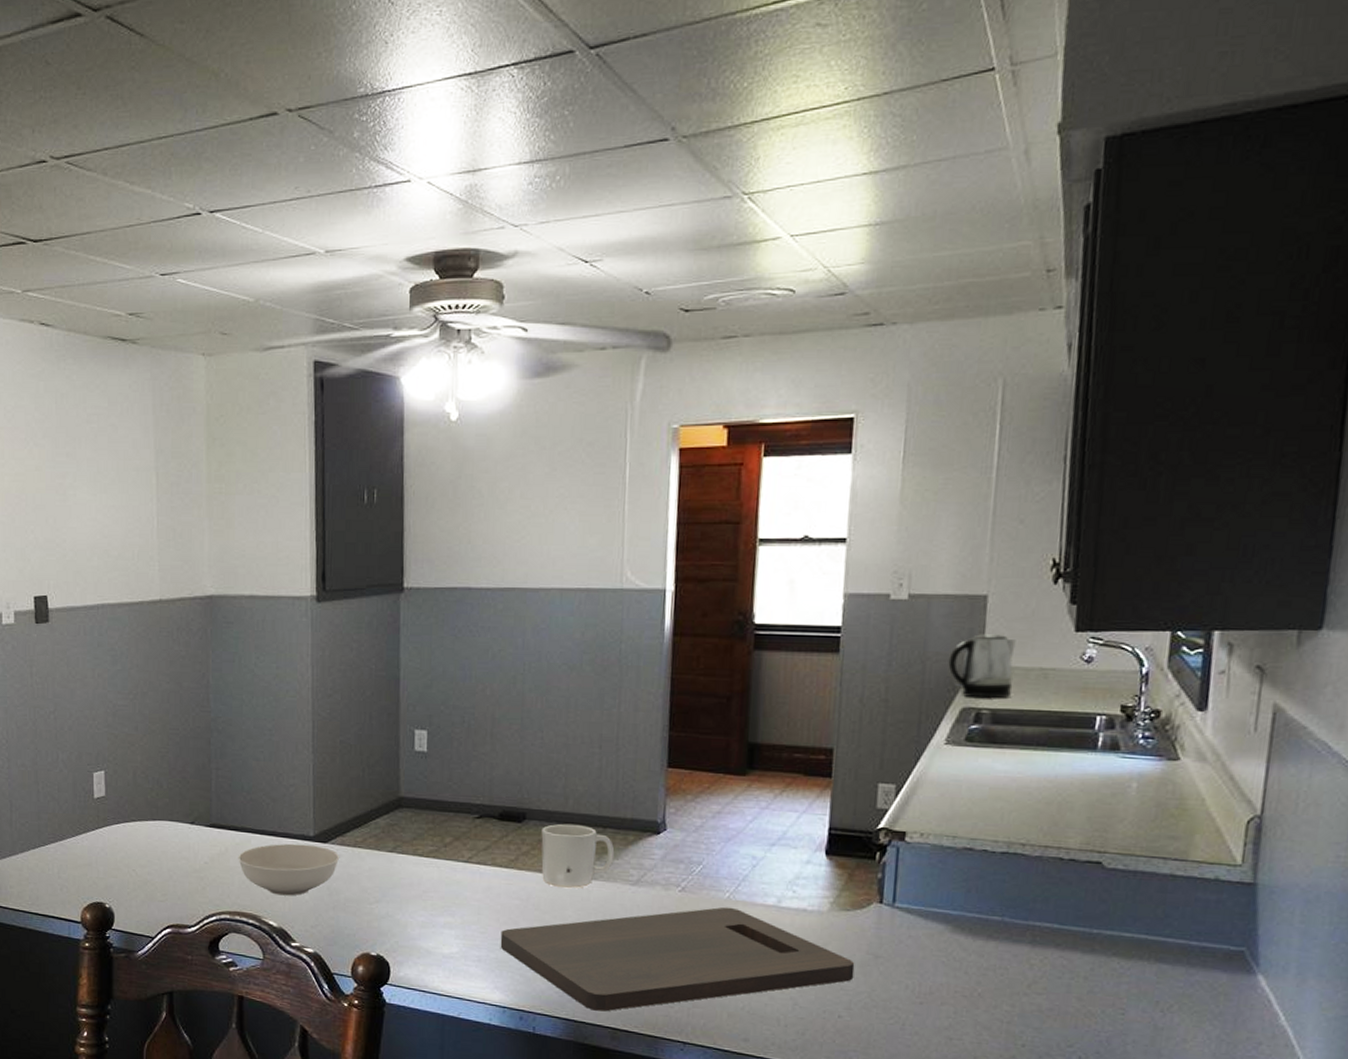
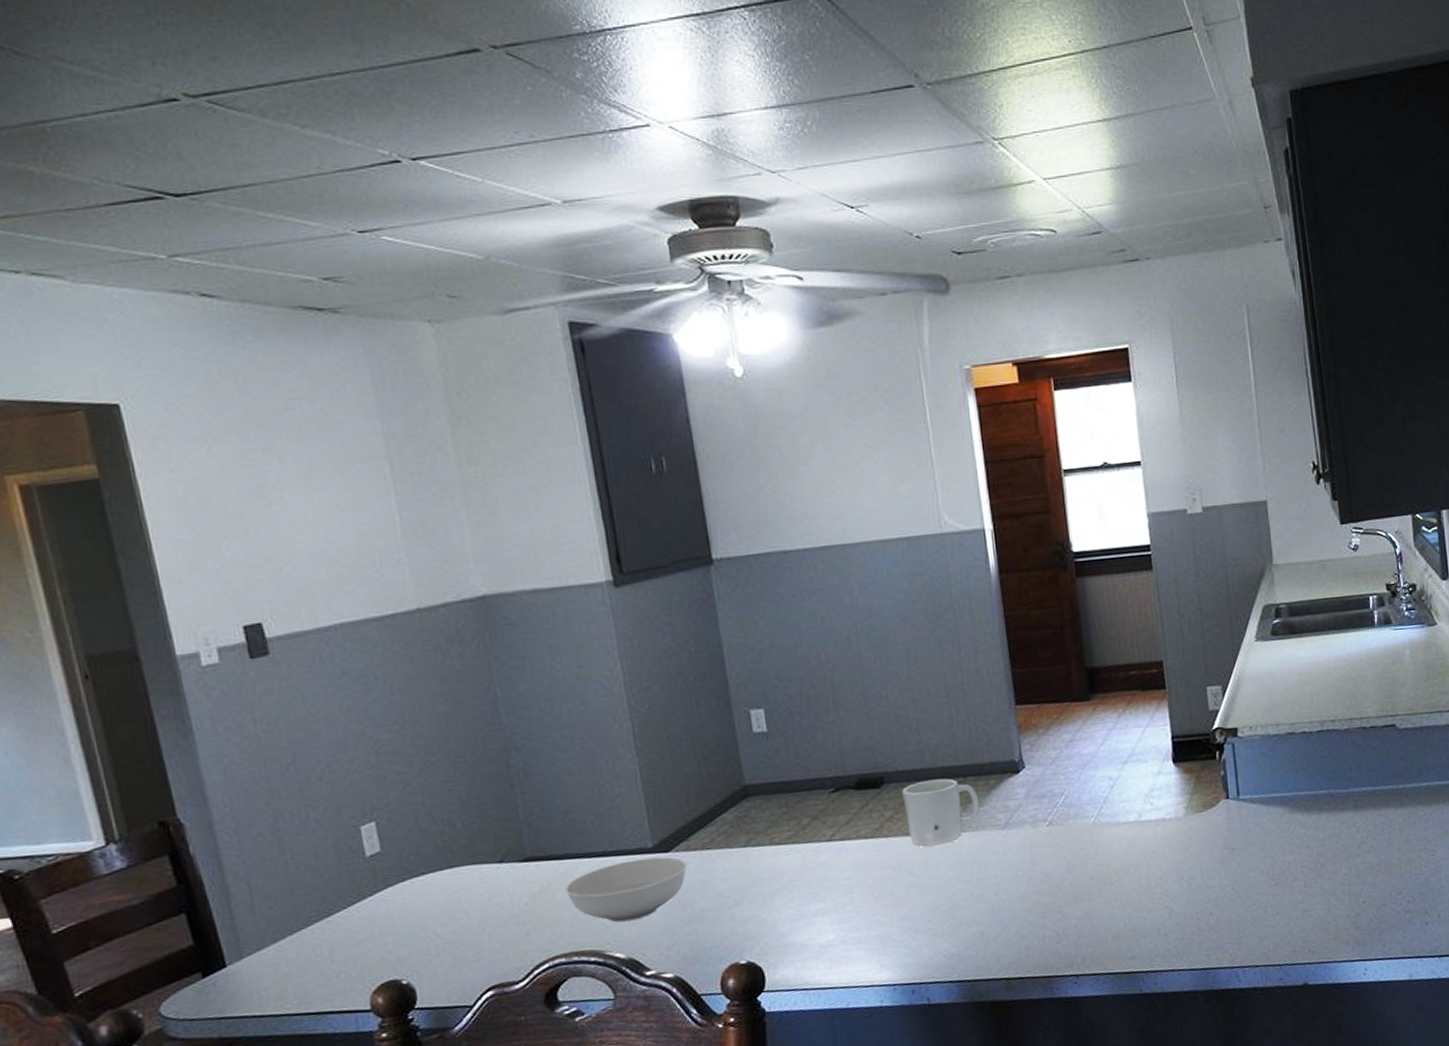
cutting board: present [500,907,855,1012] -> none [877,831,1217,966]
kettle: present [948,633,1016,699] -> none [1245,534,1301,595]

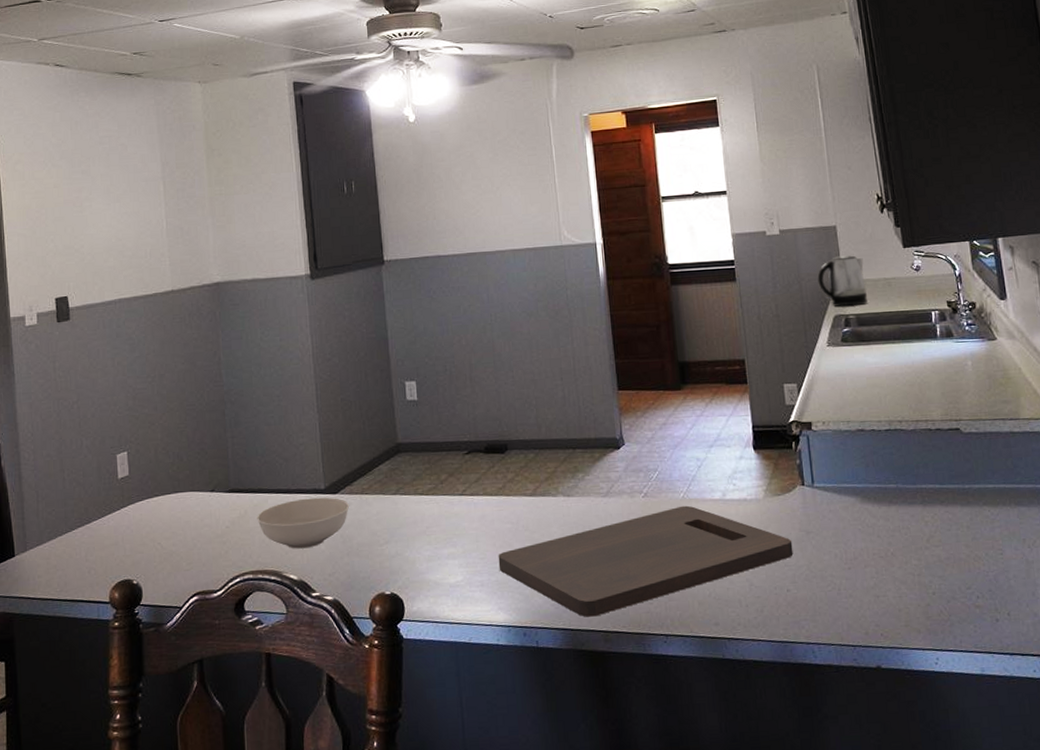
cutting board: none [877,831,1217,966] -> present [498,505,794,617]
mug: present [902,778,980,847] -> none [522,449,586,507]
kettle: none [1245,534,1301,595] -> present [817,254,868,307]

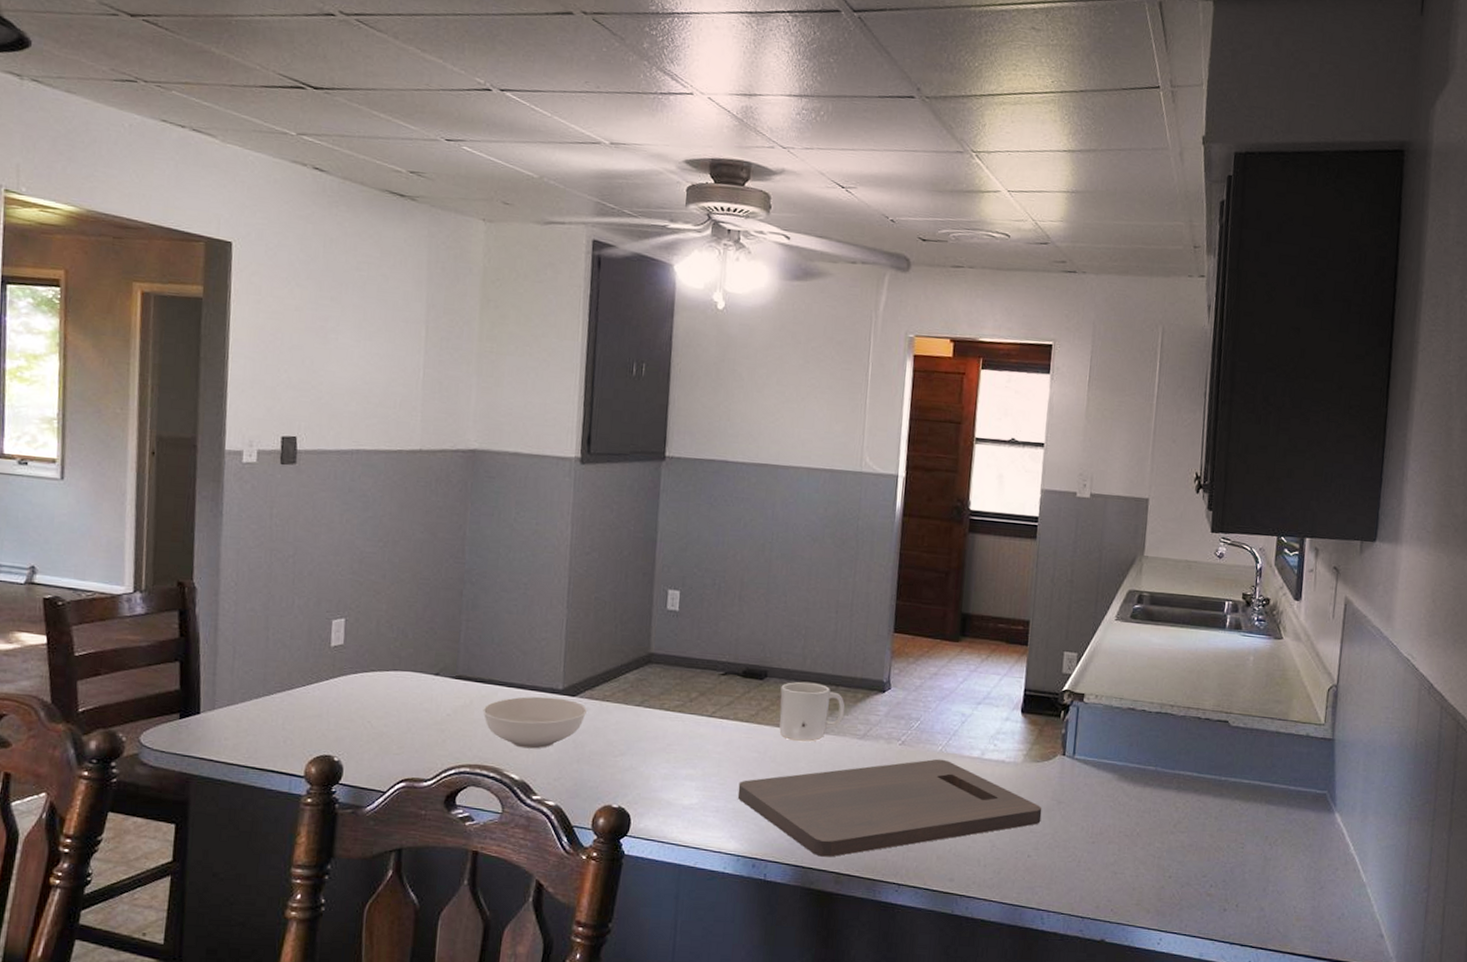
mug: none [522,449,586,507] -> present [778,681,846,742]
kettle: present [817,254,868,307] -> none [1119,529,1169,584]

